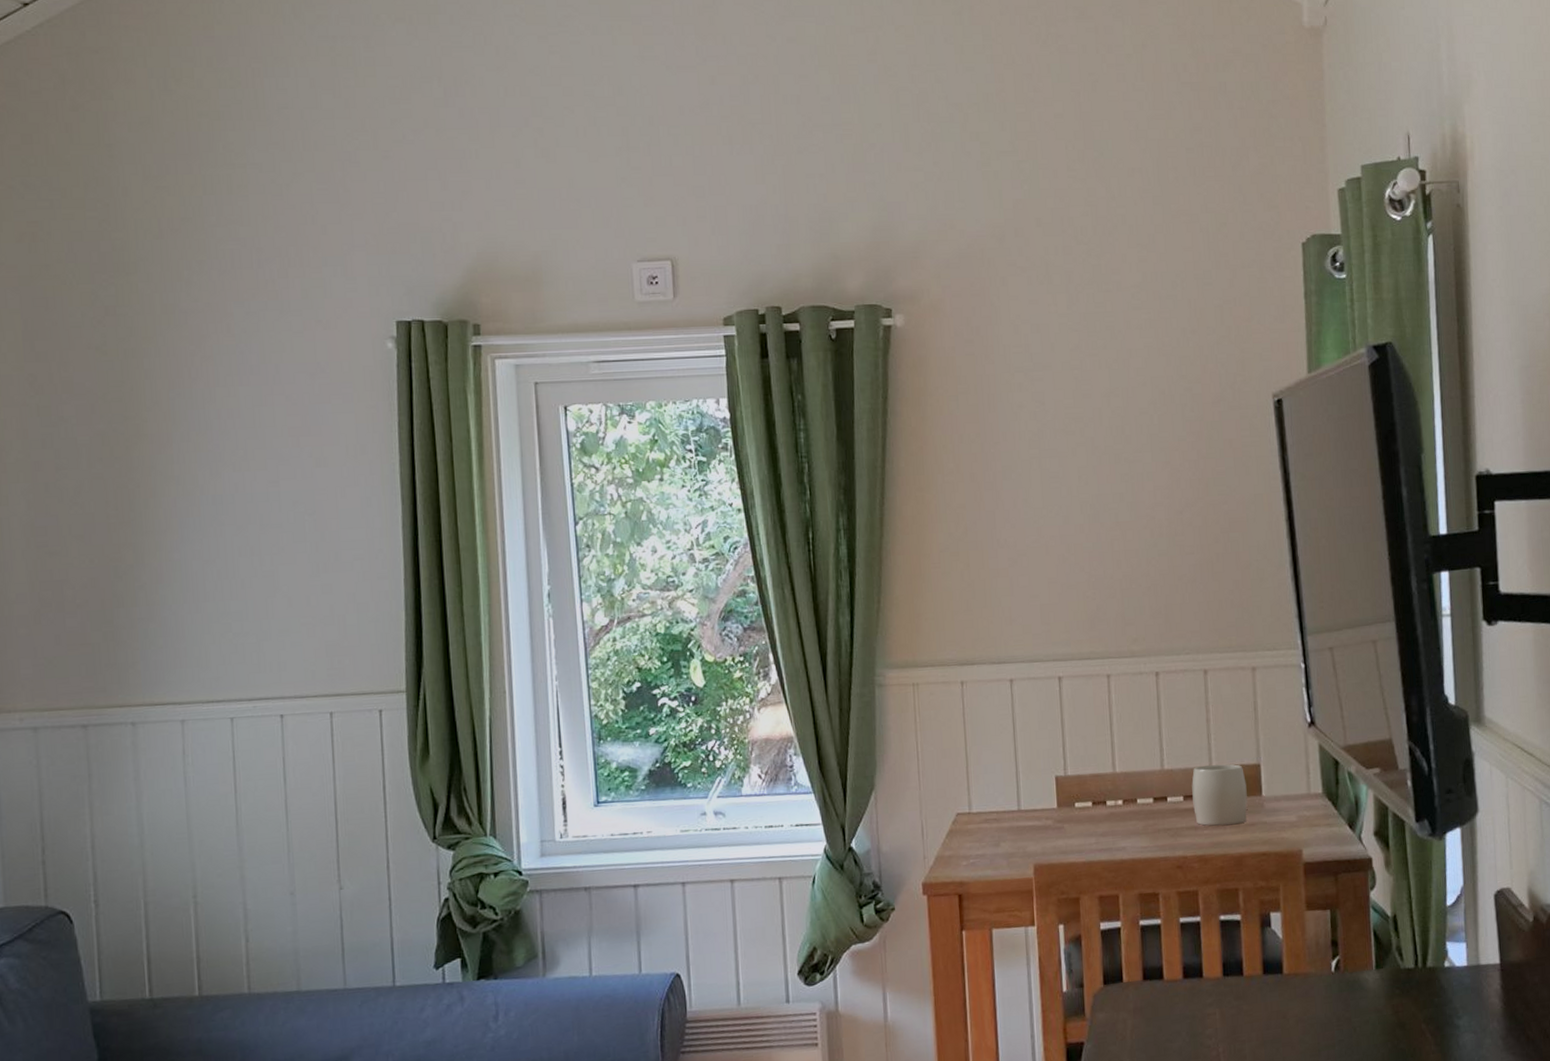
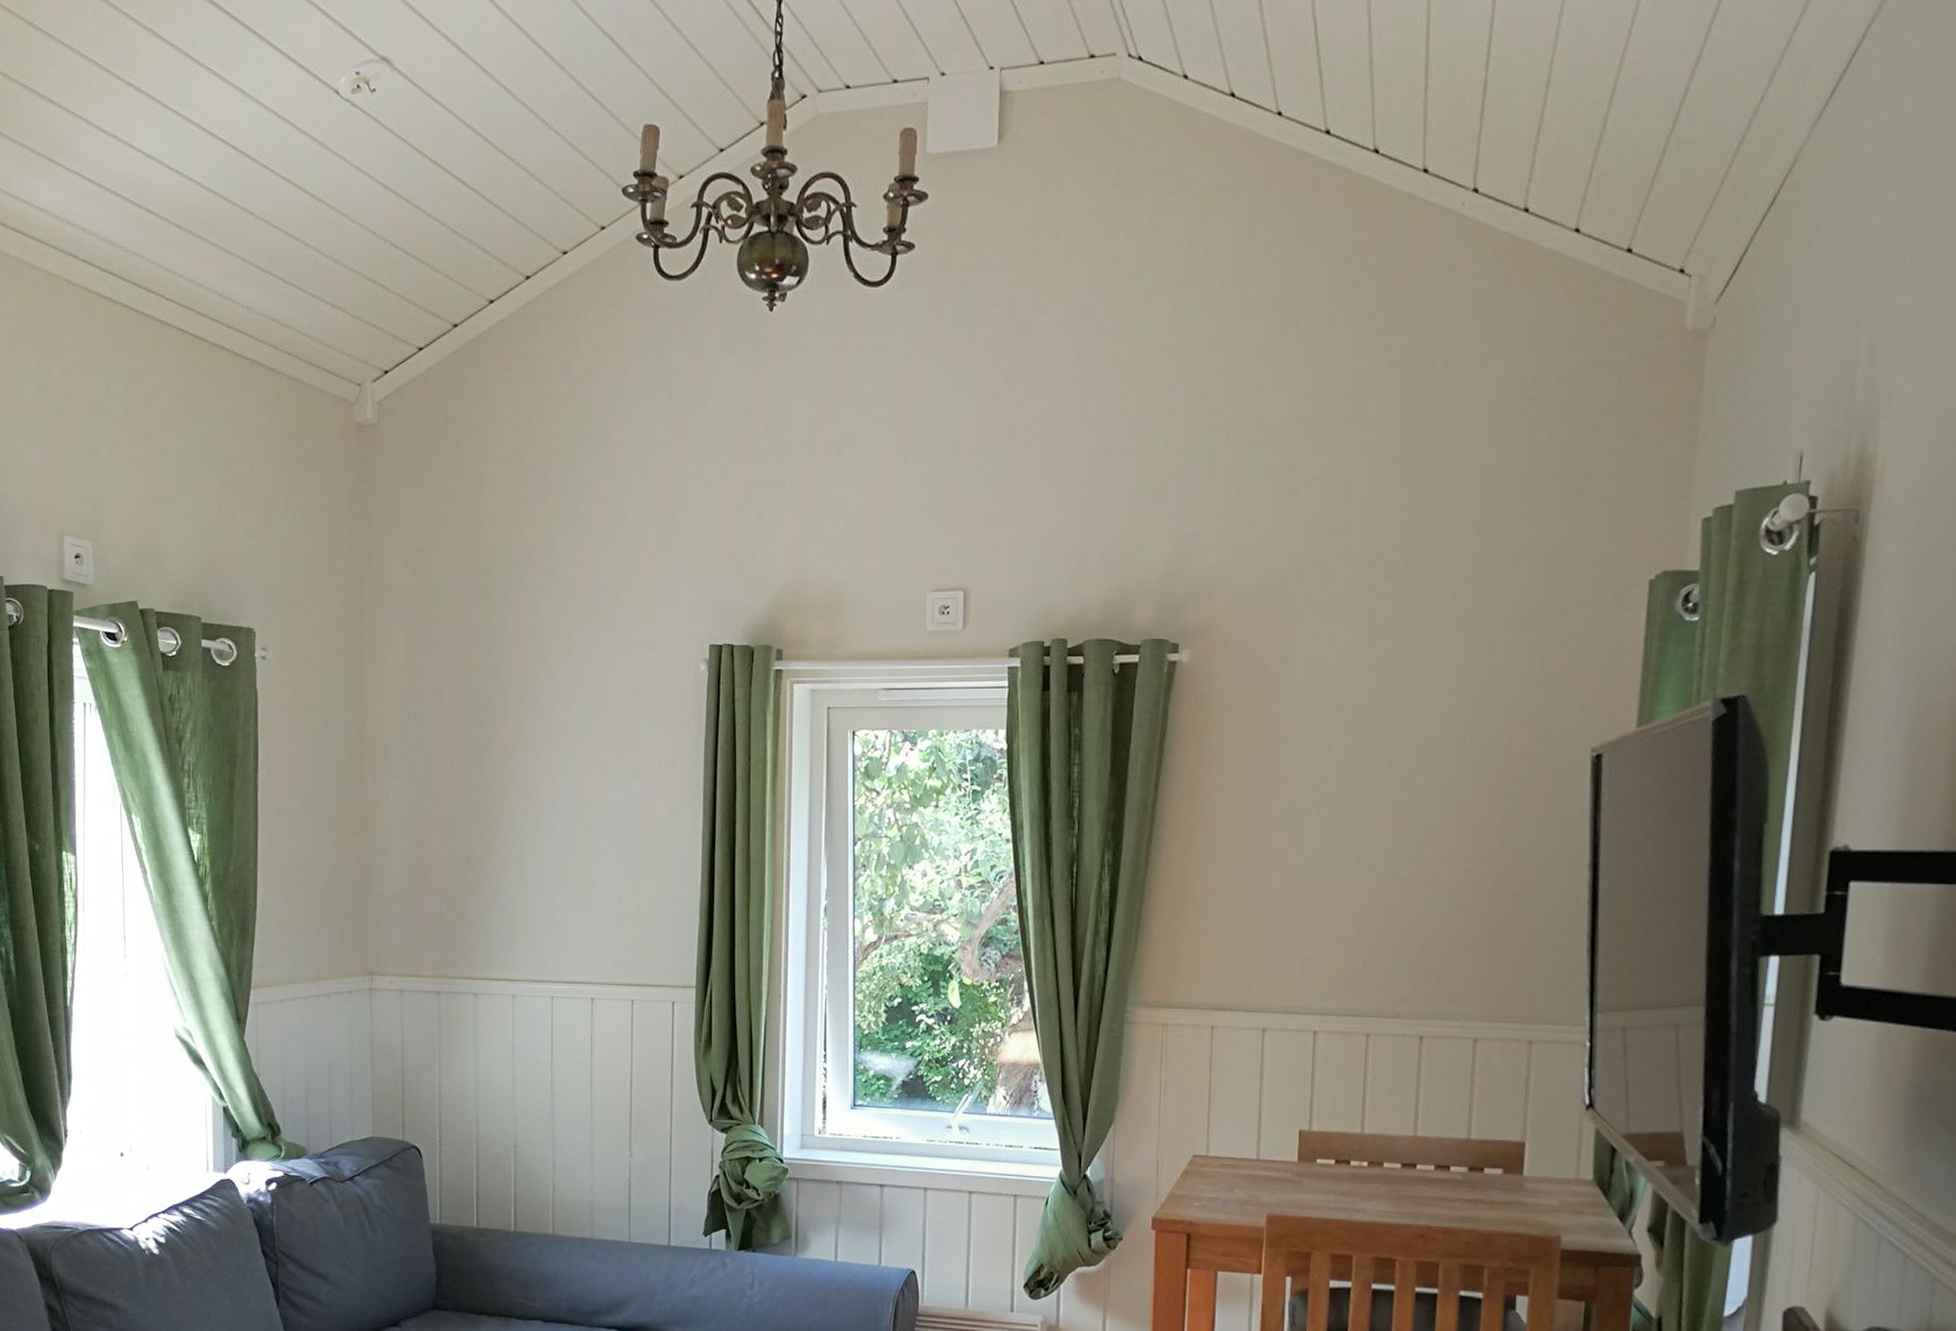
mug: present [1191,764,1248,827] -> none [1444,1136,1507,1201]

